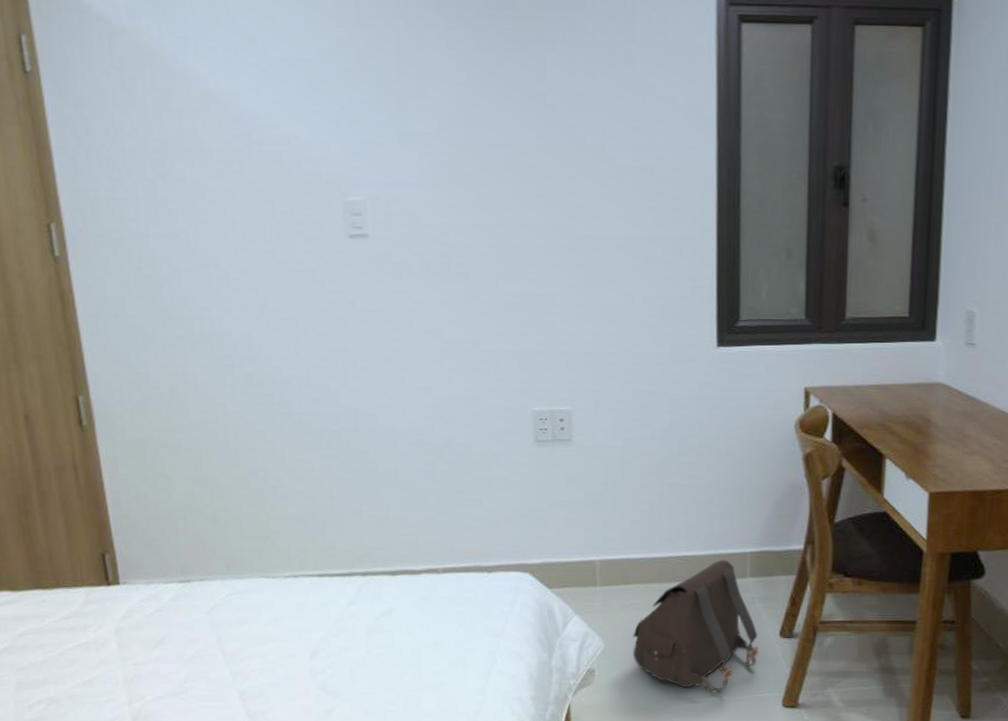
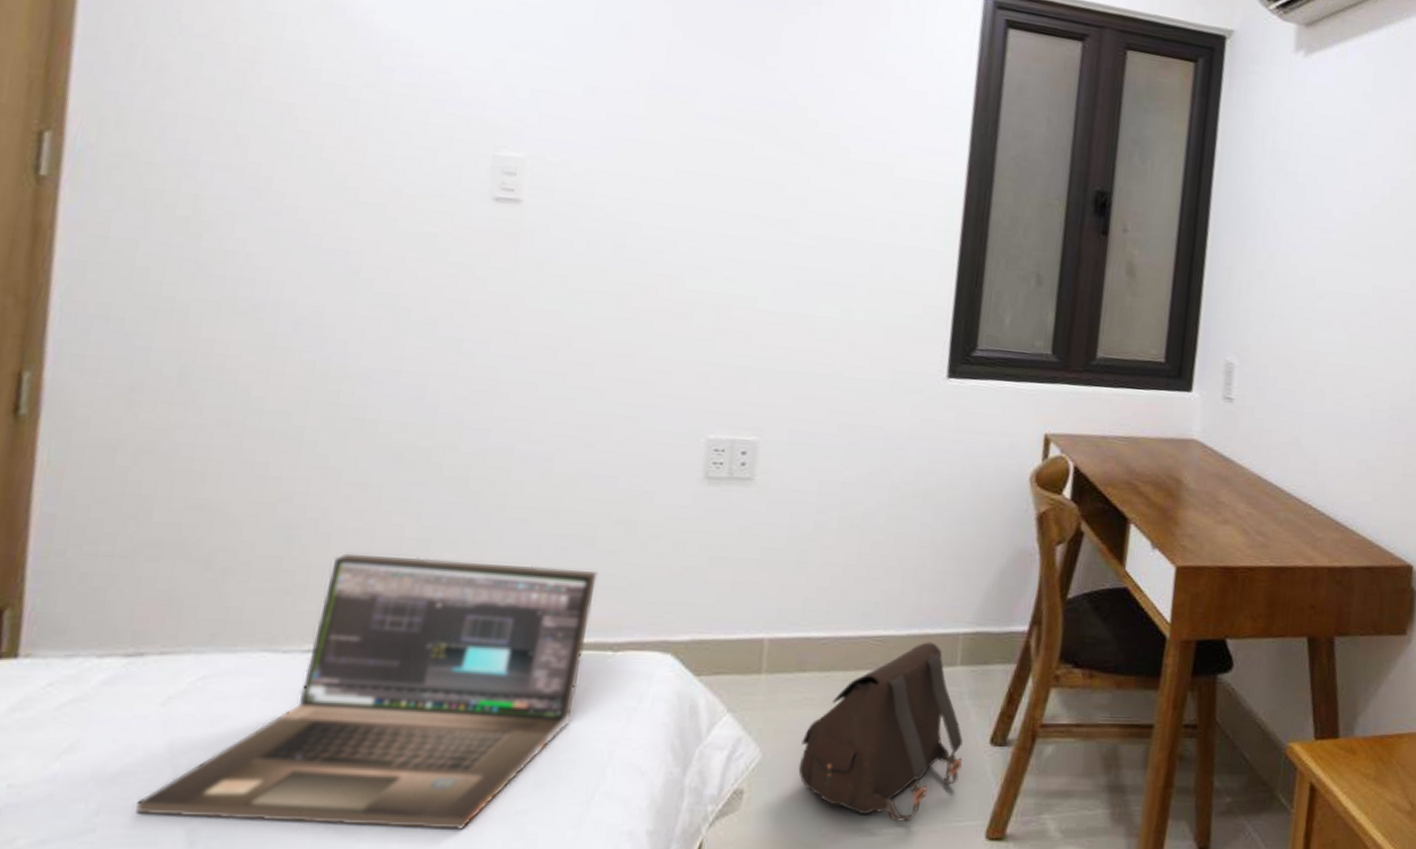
laptop: none [207,509,469,694] -> present [135,553,598,830]

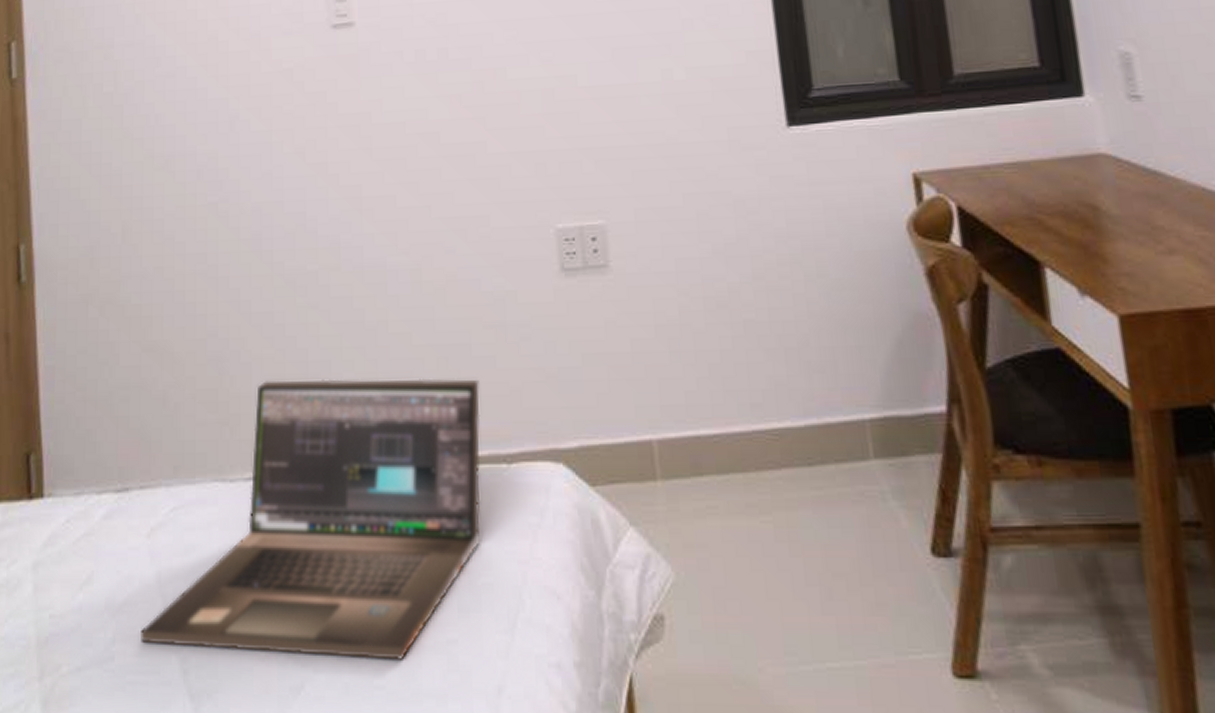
satchel: present [798,642,963,822] -> none [714,433,904,654]

